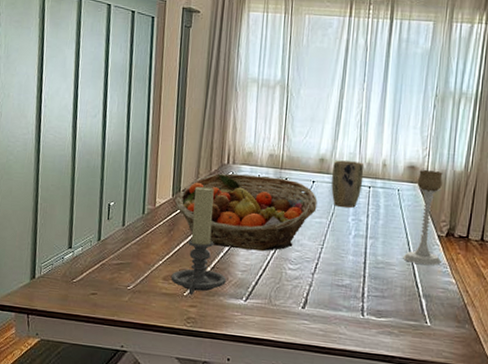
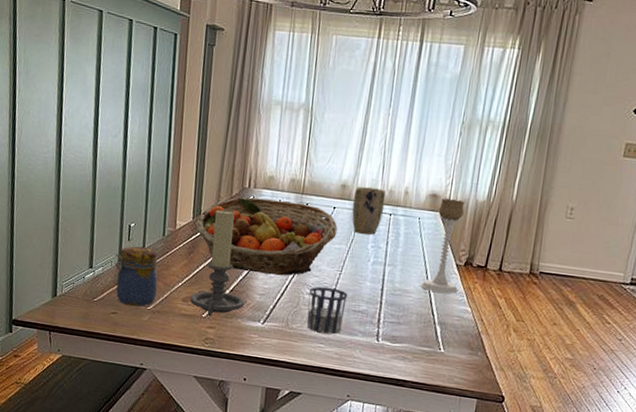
jar: none [92,225,138,287] -> present [113,246,158,307]
cup: none [290,261,331,311] -> present [307,286,348,335]

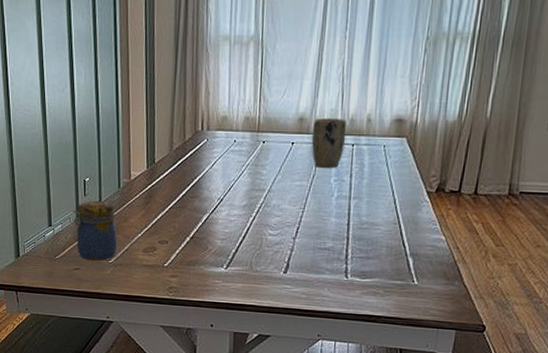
candle holder: present [190,209,245,317] -> none [151,155,206,266]
fruit basket: present [195,197,338,276] -> none [150,140,297,219]
cup: present [307,286,348,335] -> none [271,226,313,275]
candle holder: present [420,198,465,294] -> none [389,123,434,224]

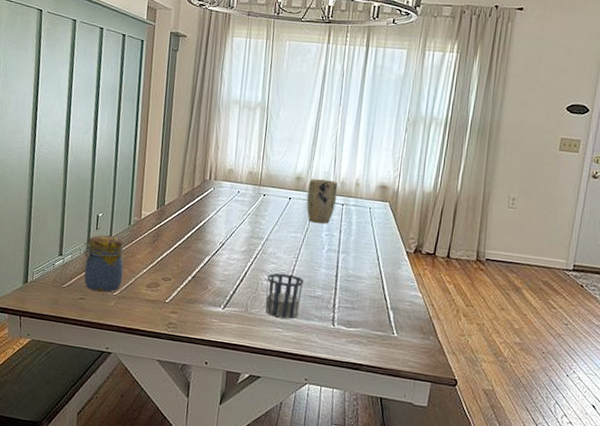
cup: none [271,226,313,275] -> present [265,273,305,319]

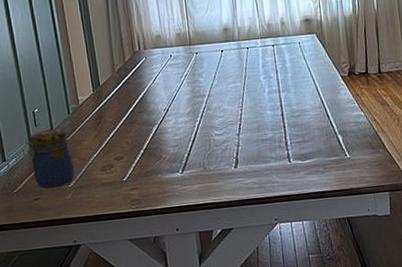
cup: present [265,273,305,319] -> none [217,123,255,169]
plant pot: present [306,178,338,224] -> none [237,24,267,69]

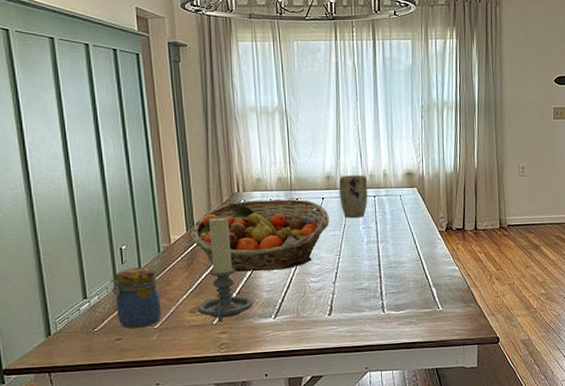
fruit basket: none [96,53,230,129] -> present [190,199,330,272]
candle holder: none [107,75,160,179] -> present [197,216,253,323]
plant pot: none [237,24,267,69] -> present [339,175,368,218]

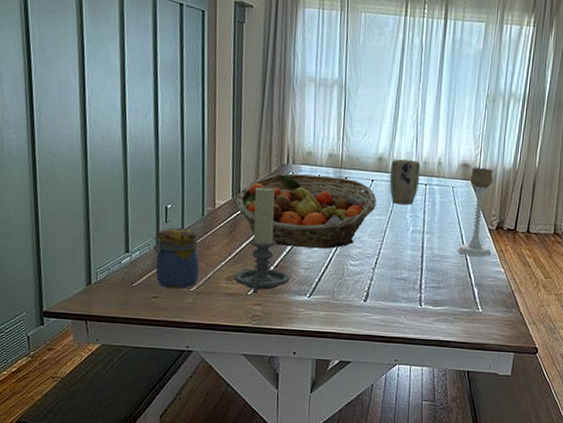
candle holder: none [412,174,445,259] -> present [457,168,493,257]

